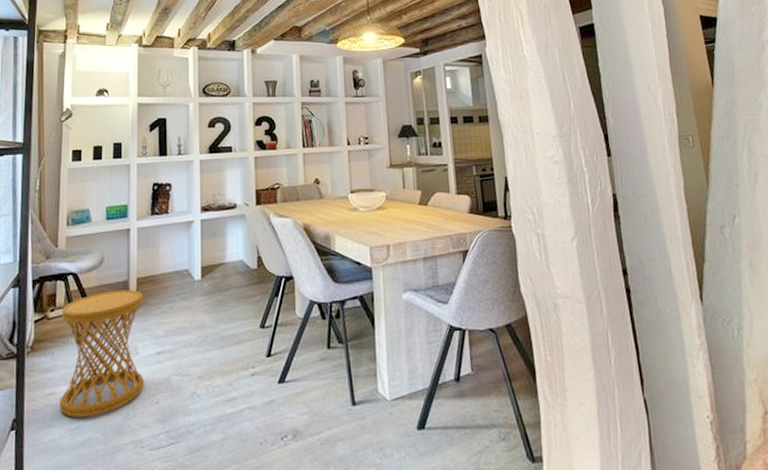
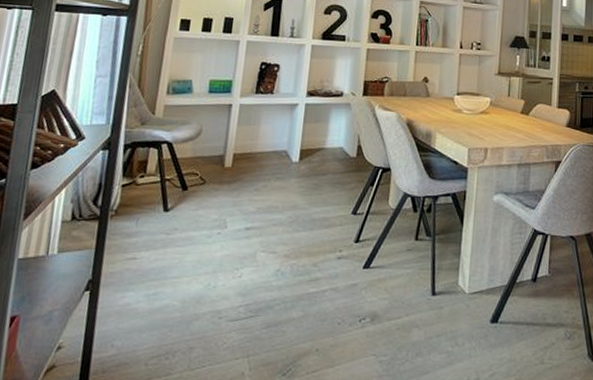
side table: present [59,289,144,418] -> none [139,163,239,285]

